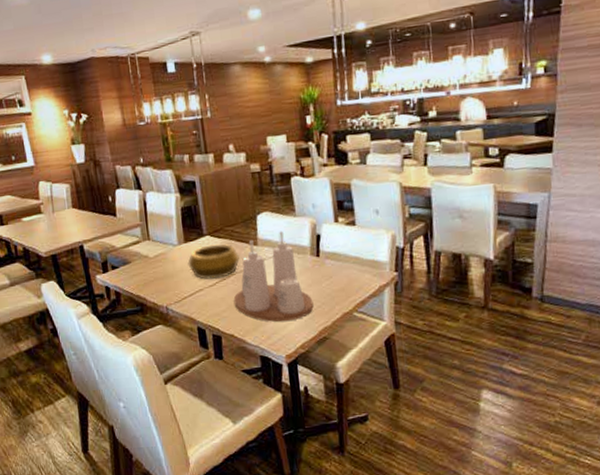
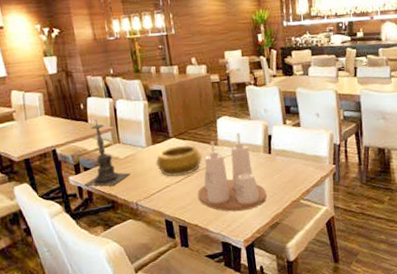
candle holder: none [111,213,161,287] -> present [83,119,131,187]

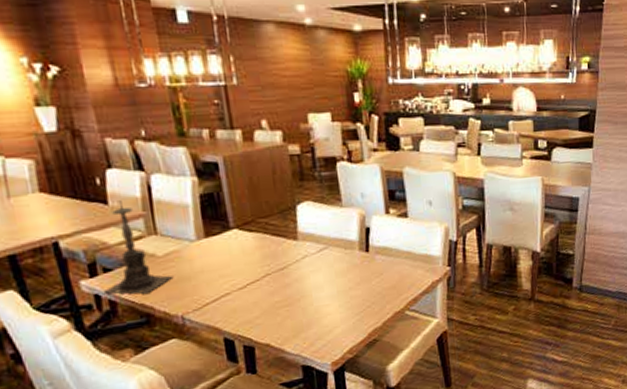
decorative bowl: present [155,145,202,177] -> none [210,238,276,281]
condiment set: present [197,132,267,212] -> none [269,223,363,327]

